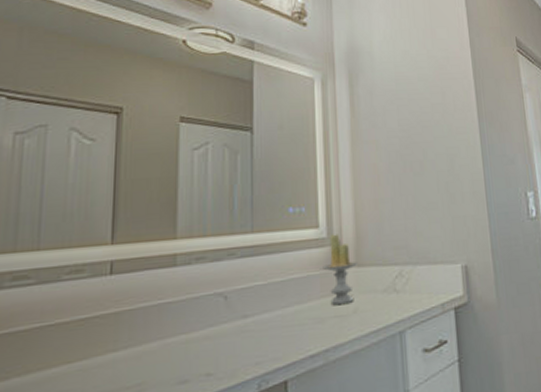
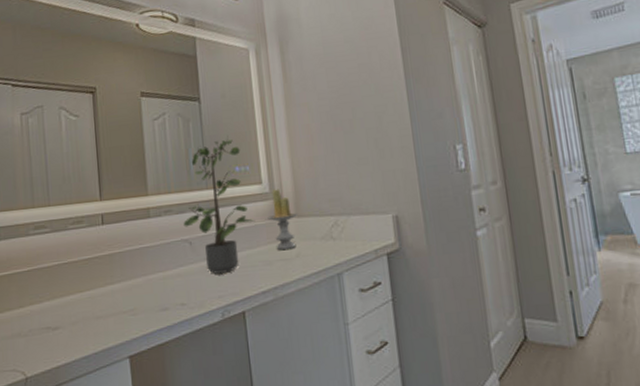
potted plant: none [219,172,308,335] -> present [183,136,256,274]

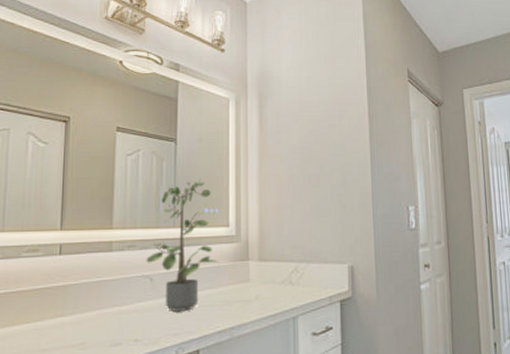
candle: present [267,189,297,251] -> none [231,233,260,292]

